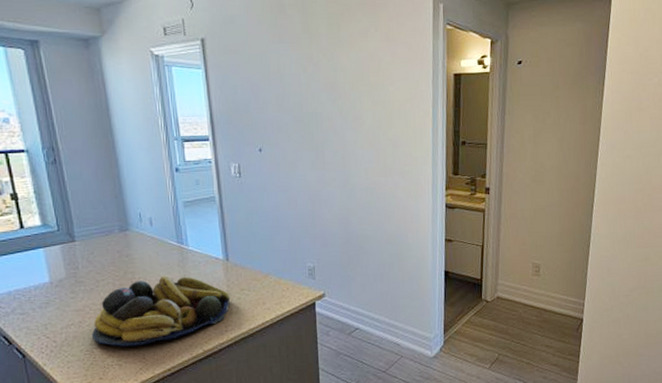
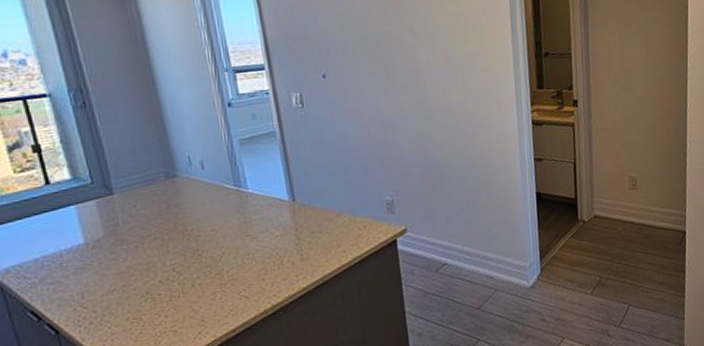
fruit bowl: present [91,274,231,347] -> none [138,223,300,311]

